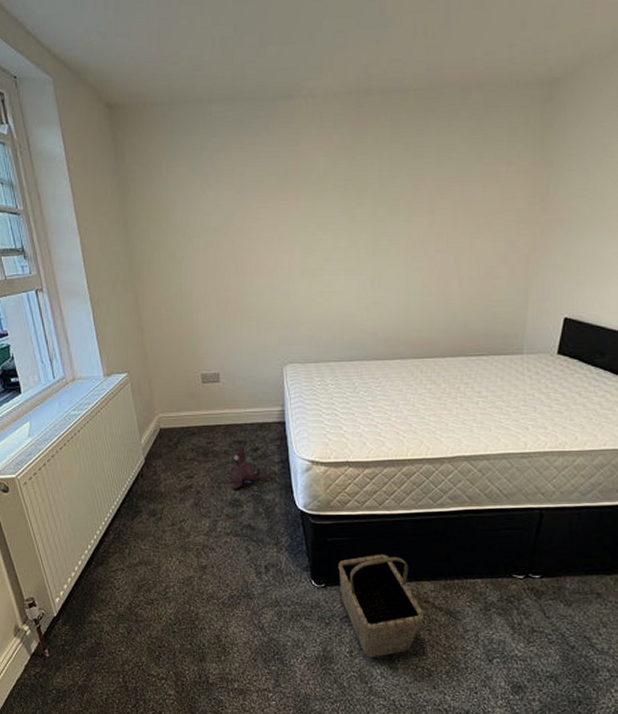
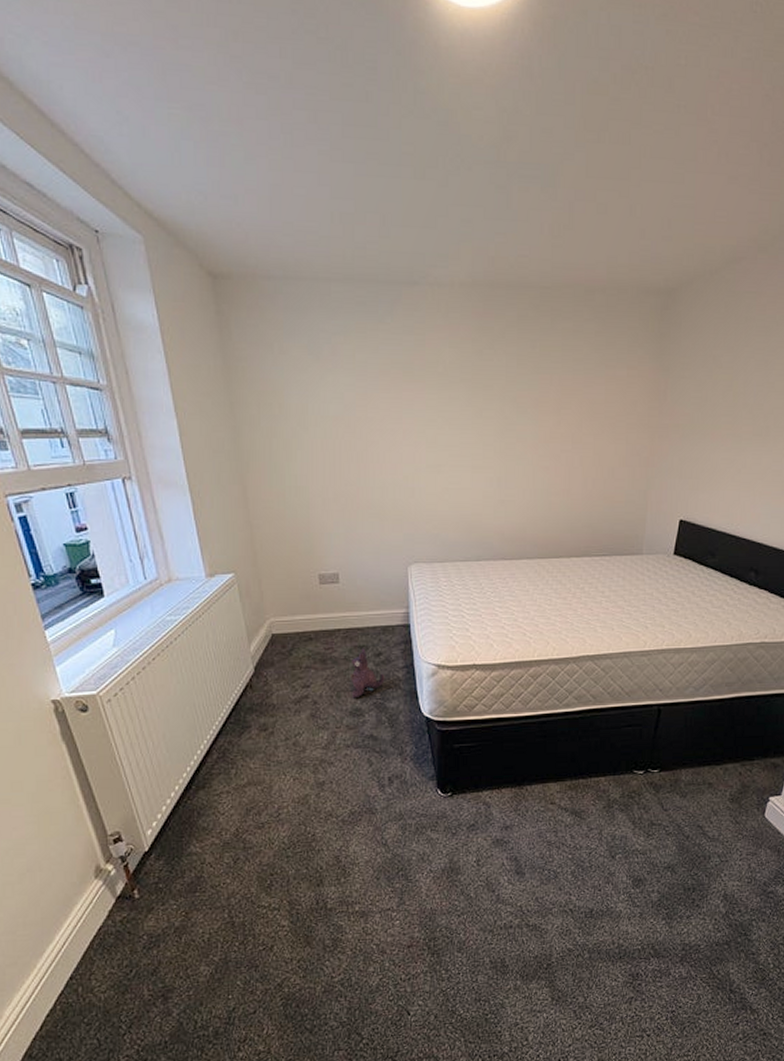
basket: present [338,554,425,658] -> none [465,758,551,865]

